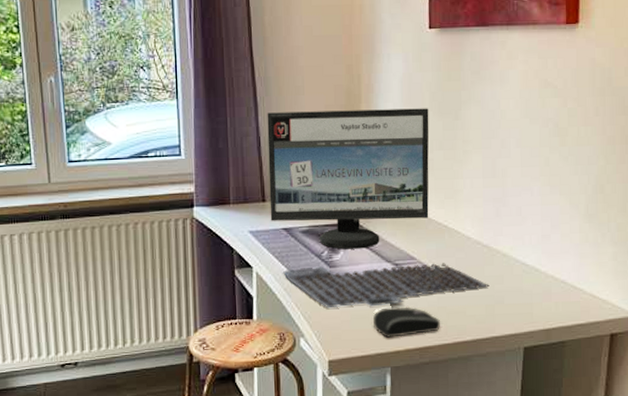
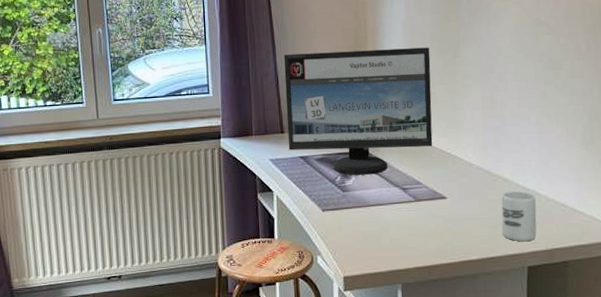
keyboard: present [283,263,490,309] -> none [301,187,492,229]
computer mouse: present [373,306,440,338] -> none [384,227,447,256]
cup: none [498,267,535,321] -> present [501,191,537,242]

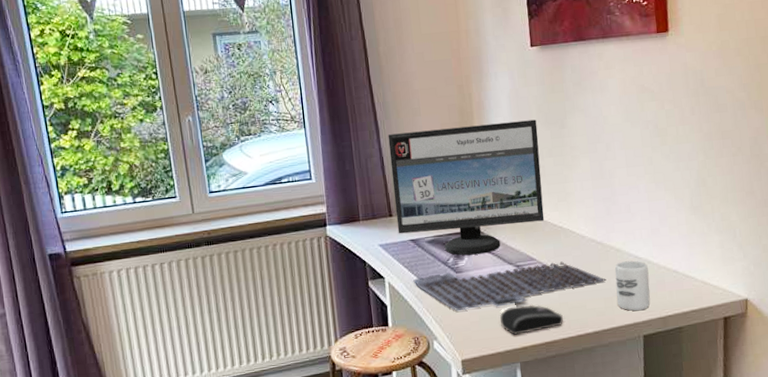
keyboard: none [301,187,492,229] -> present [413,261,606,312]
computer mouse: none [384,227,447,256] -> present [500,304,563,335]

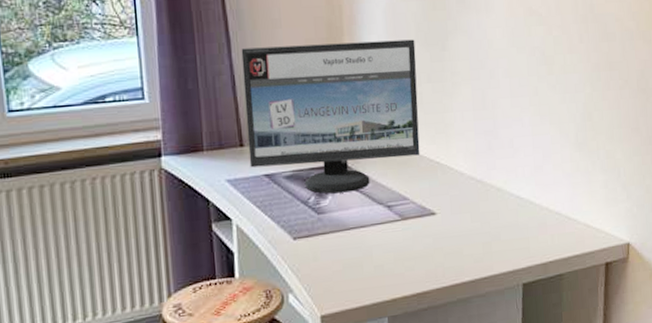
keyboard: present [413,261,606,312] -> none [266,201,485,259]
computer mouse: present [500,304,563,335] -> none [367,250,437,286]
cup: present [615,260,651,311] -> none [494,201,531,257]

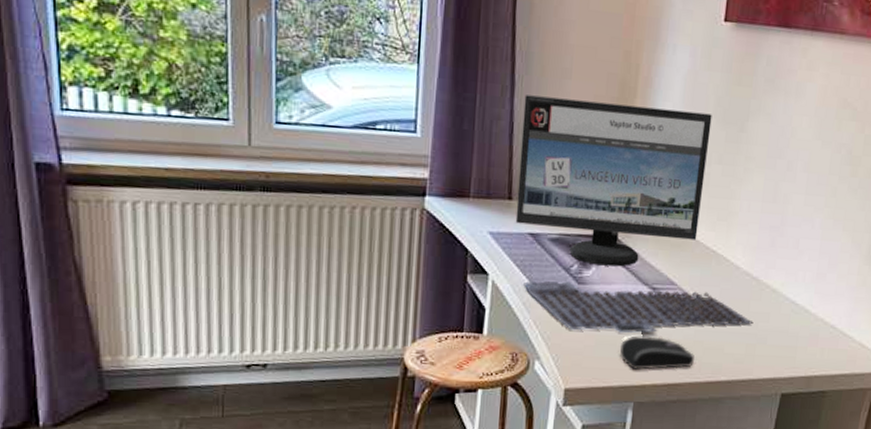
keyboard: none [266,201,485,259] -> present [523,280,754,333]
computer mouse: none [367,250,437,286] -> present [620,335,694,370]

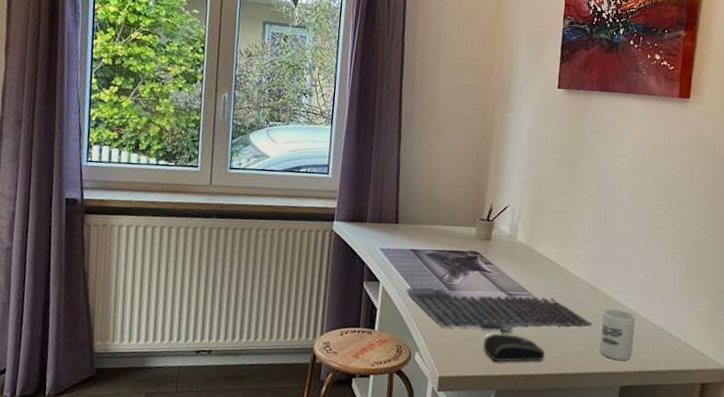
computer monitor: present [515,95,712,267] -> none [400,145,552,276]
cup: none [759,305,804,365] -> present [599,309,635,361]

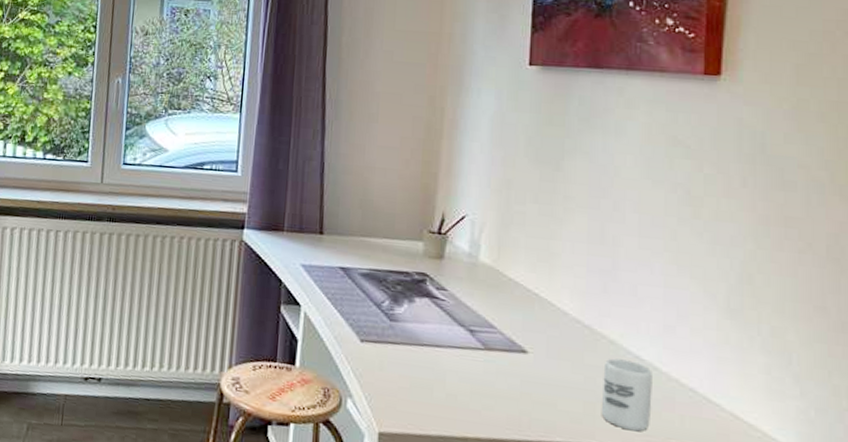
keyboard: present [407,287,593,331] -> none [335,314,590,379]
computer mouse: present [483,333,545,363] -> none [437,380,522,423]

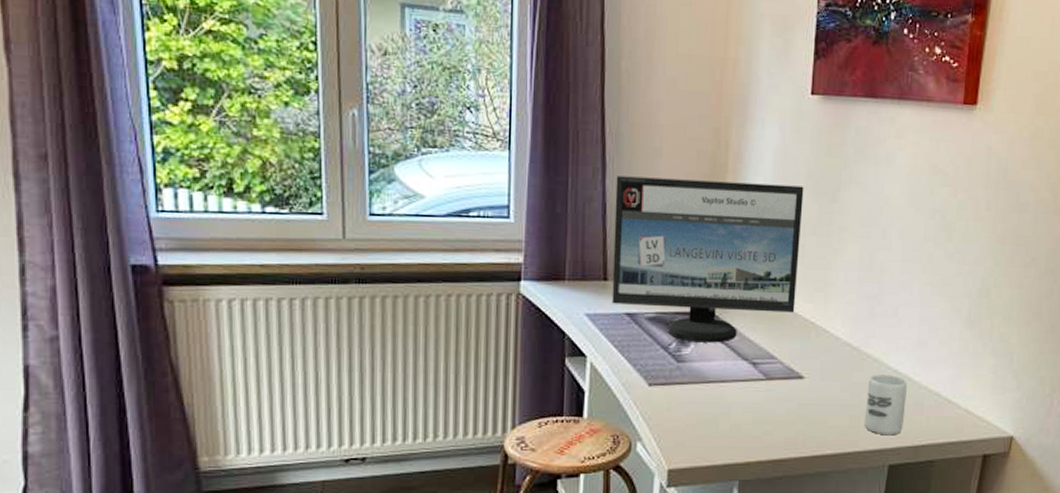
computer monitor: none [326,138,523,305] -> present [611,176,804,343]

